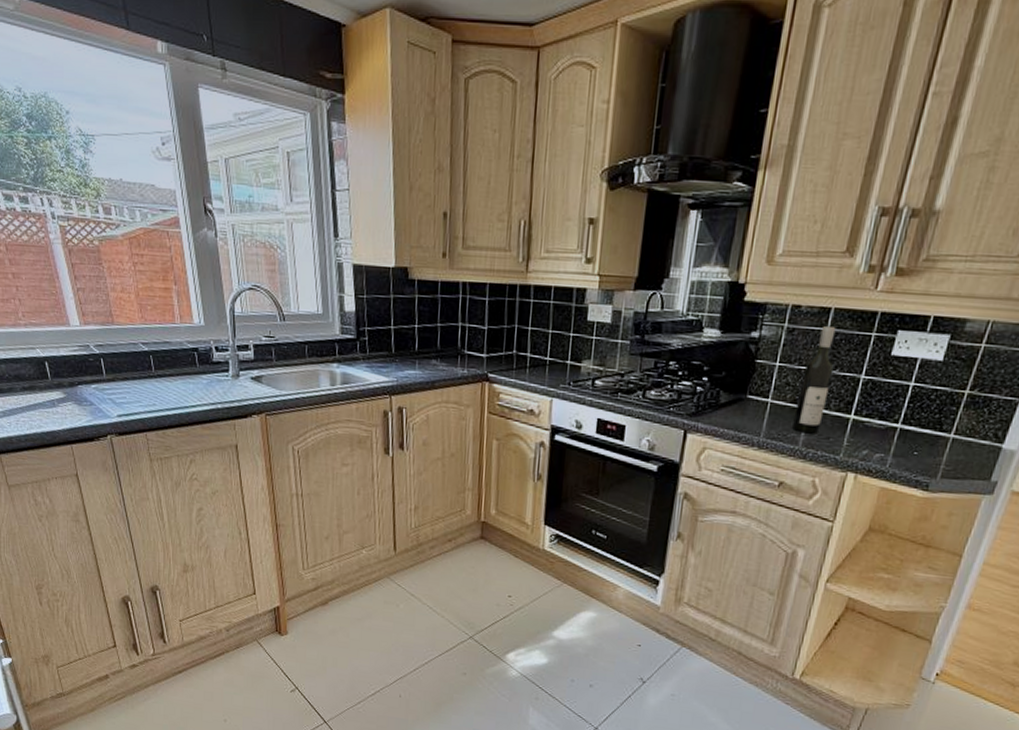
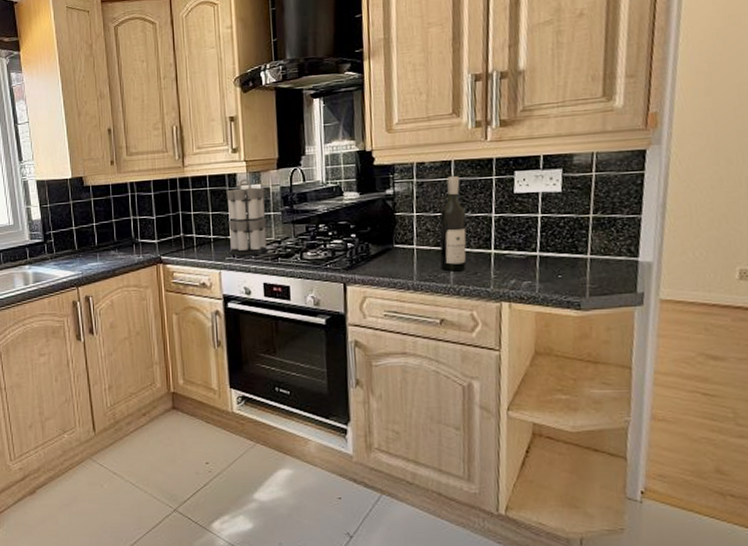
spice rack: none [565,296,616,388] -> present [226,179,269,257]

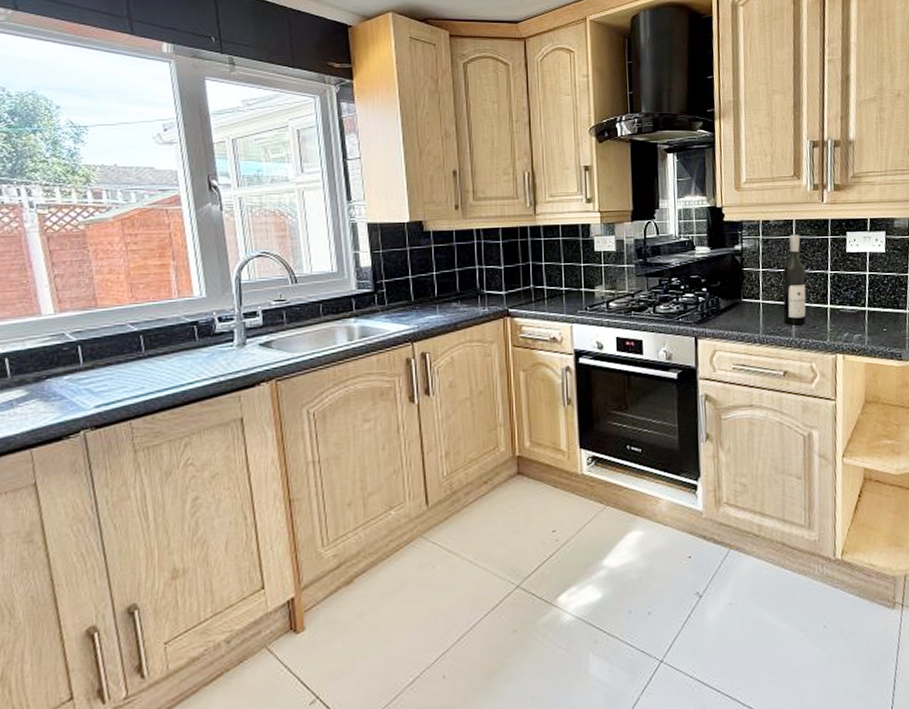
spice rack: present [226,179,269,257] -> none [579,230,622,310]

